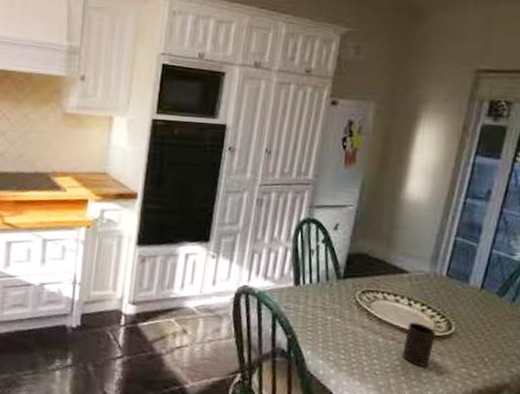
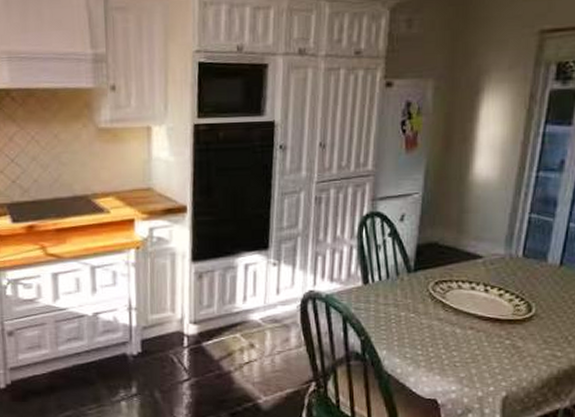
cup: present [402,322,436,367] -> none [482,308,515,353]

